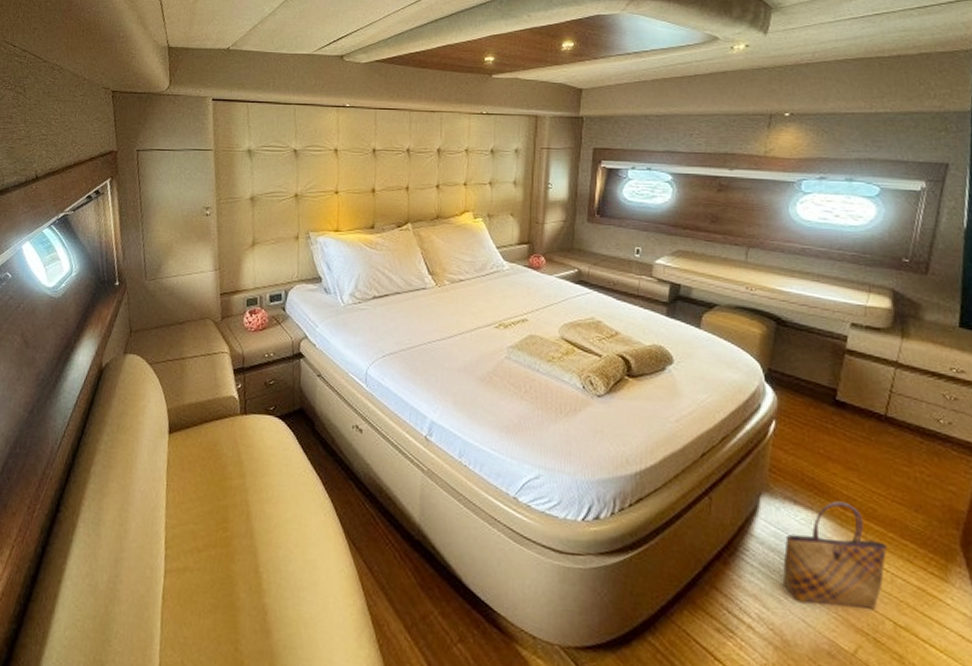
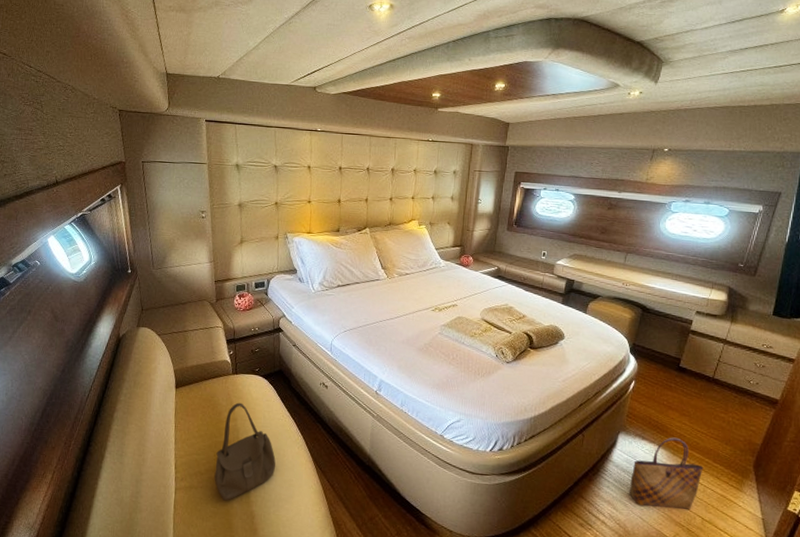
handbag: none [215,452,296,590] -> present [214,402,276,501]

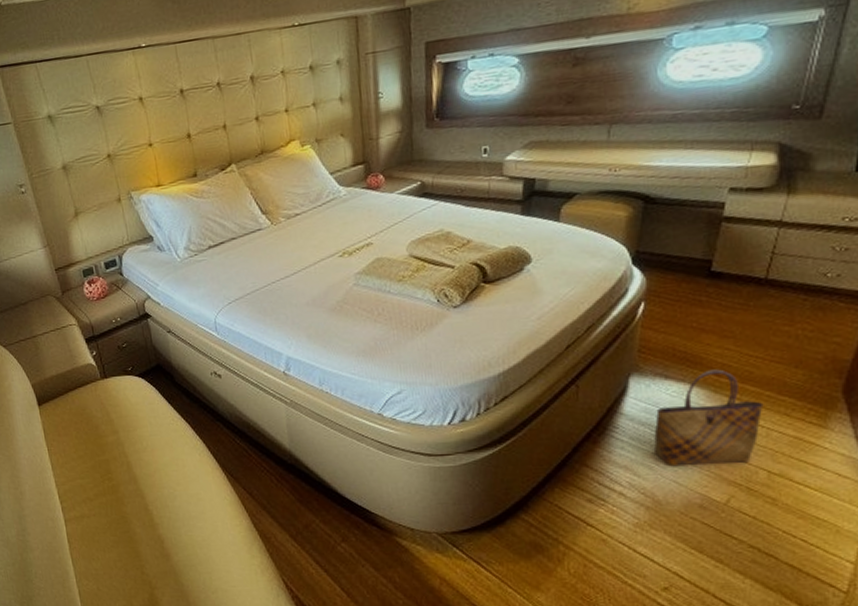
handbag: present [214,402,276,501] -> none [102,411,177,527]

